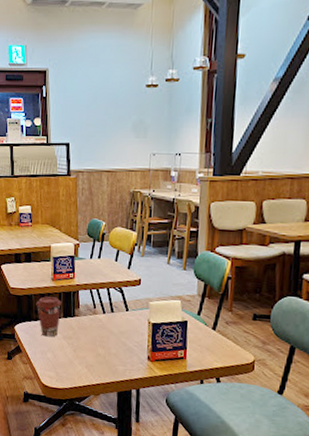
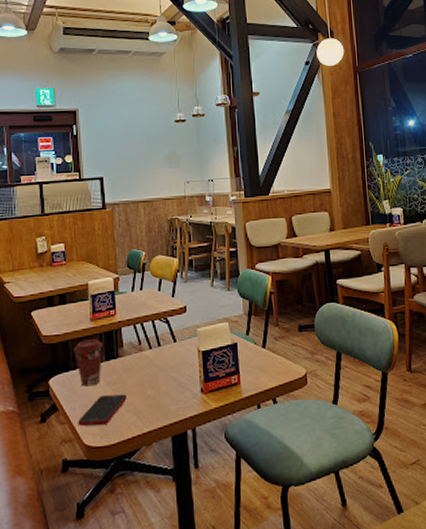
cell phone: none [37,346,80,371] -> present [78,394,127,426]

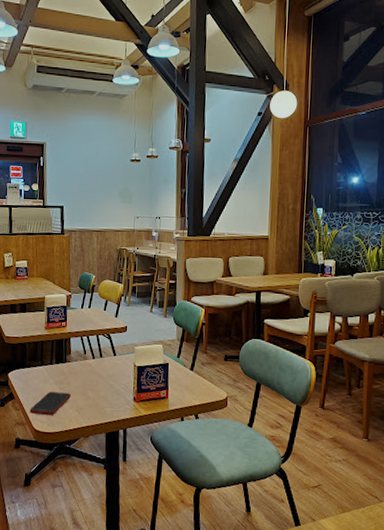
coffee cup: present [73,339,104,387] -> none [29,344,55,383]

